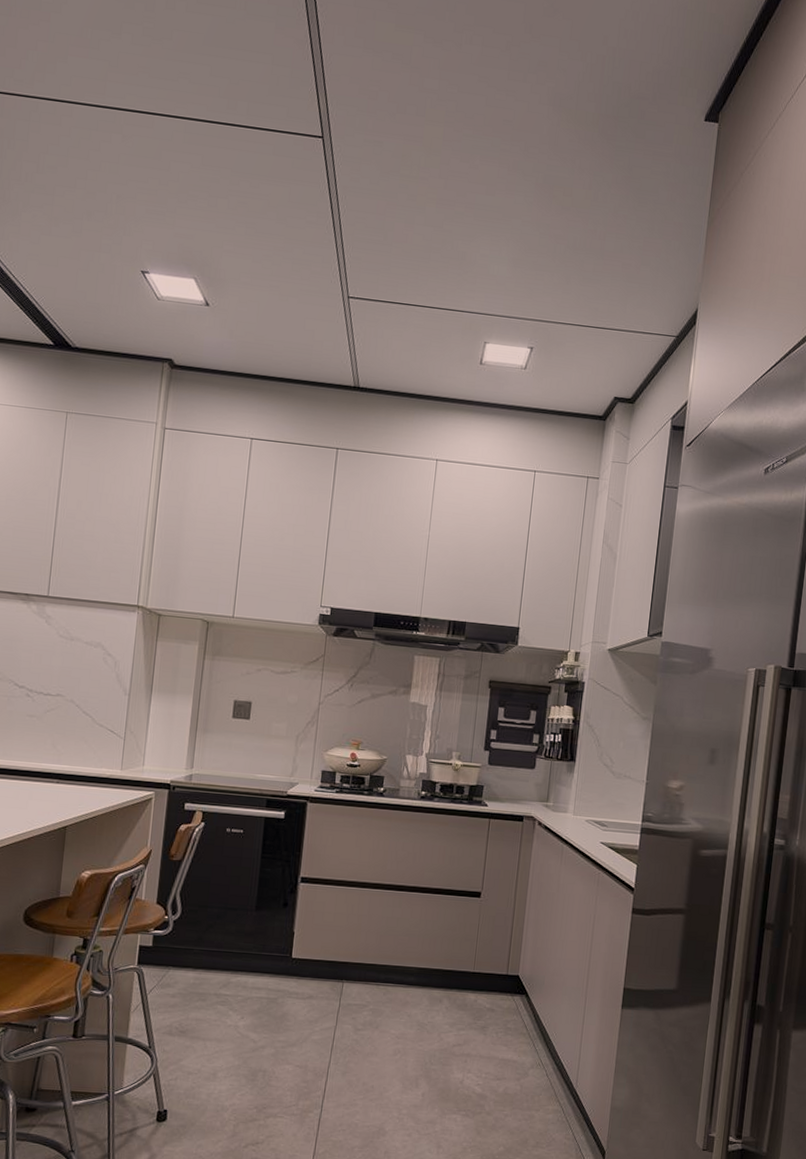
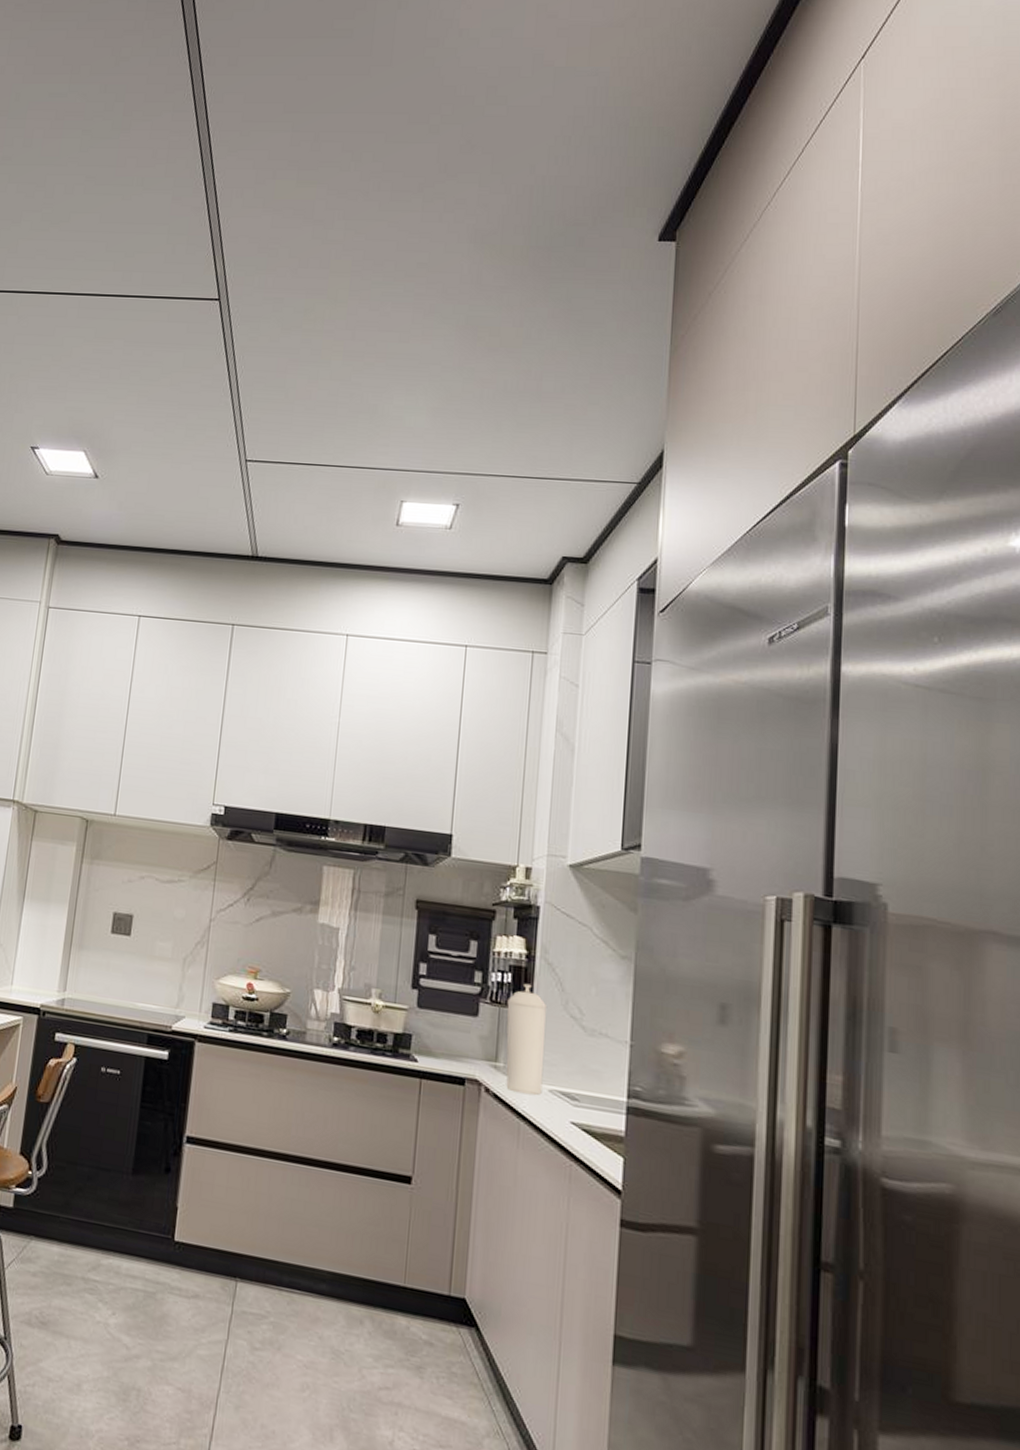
canister: none [554,741,587,825] -> present [506,983,548,1096]

